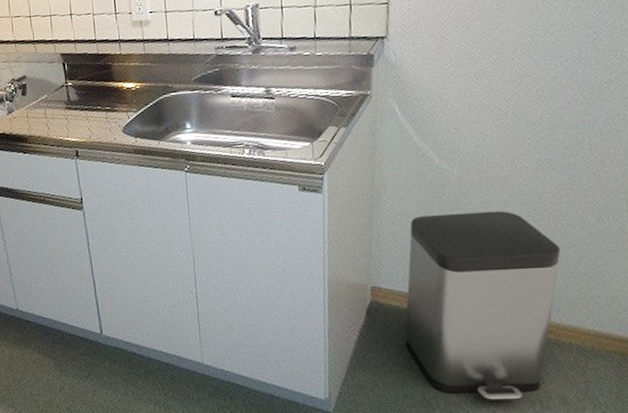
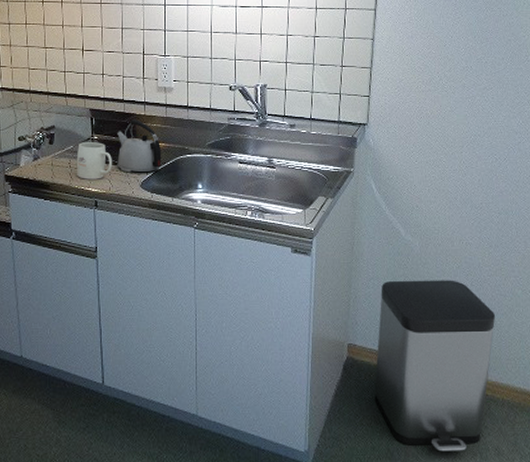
mug: none [51,88,90,129] -> present [76,142,112,179]
kettle: none [92,60,144,119] -> present [117,119,162,173]

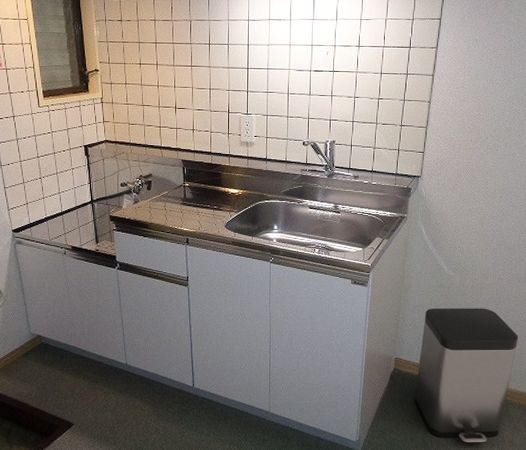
mug: present [76,142,112,179] -> none [170,188,201,220]
kettle: present [117,119,162,173] -> none [205,169,244,215]

